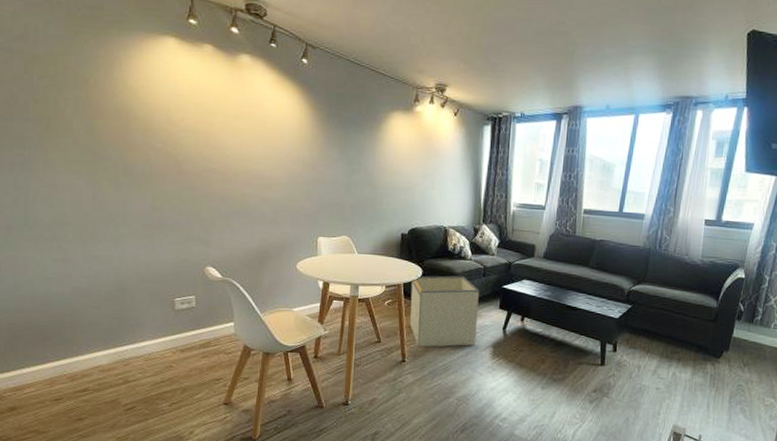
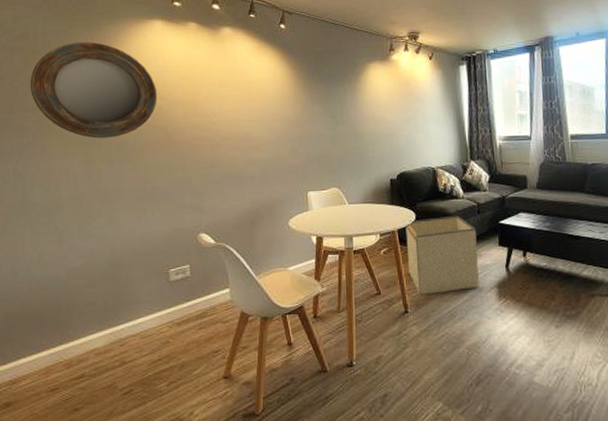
home mirror: none [31,51,168,160] -> present [30,42,157,139]

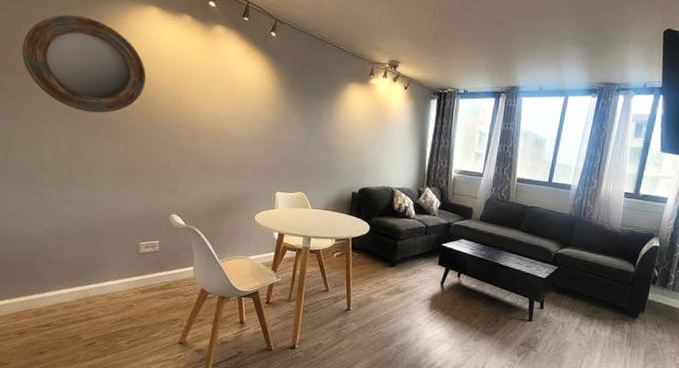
storage bin: present [405,216,479,294] -> none [356,231,421,298]

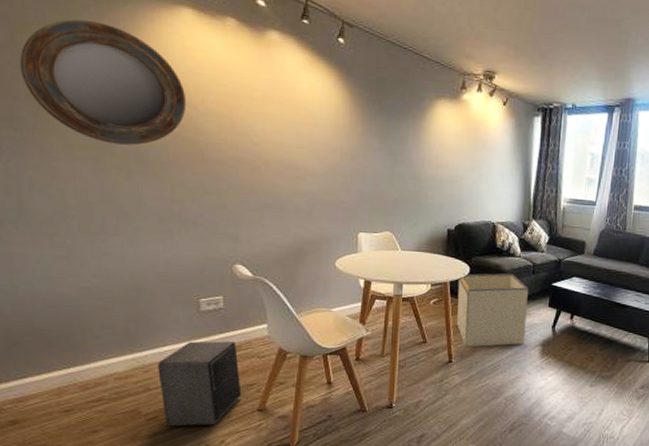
speaker: none [99,278,167,354] -> present [158,341,242,427]
storage bin: none [356,231,421,298] -> present [457,273,528,347]

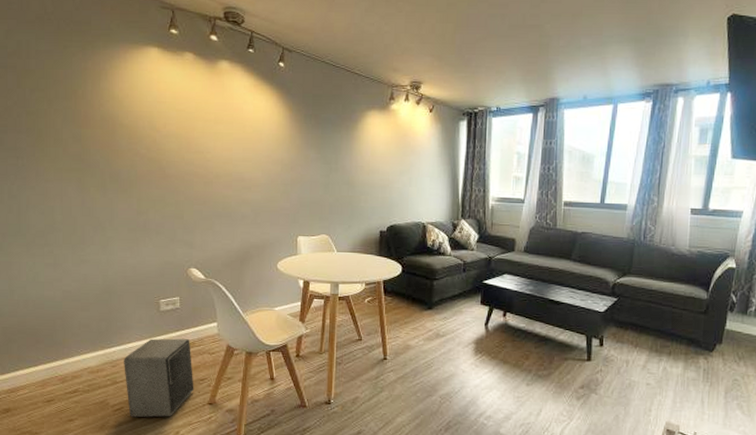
home mirror: present [20,19,187,145] -> none [24,65,152,166]
storage bin: present [457,273,528,347] -> none [390,272,460,344]

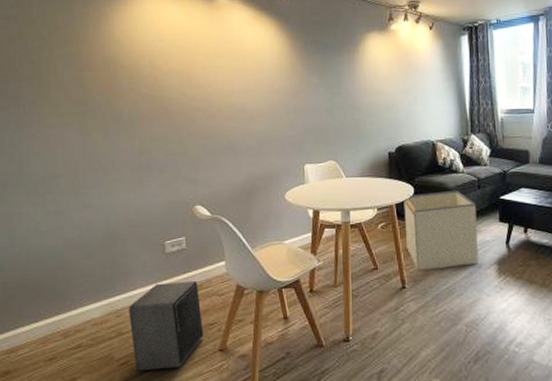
storage bin: none [390,272,460,344] -> present [403,191,479,270]

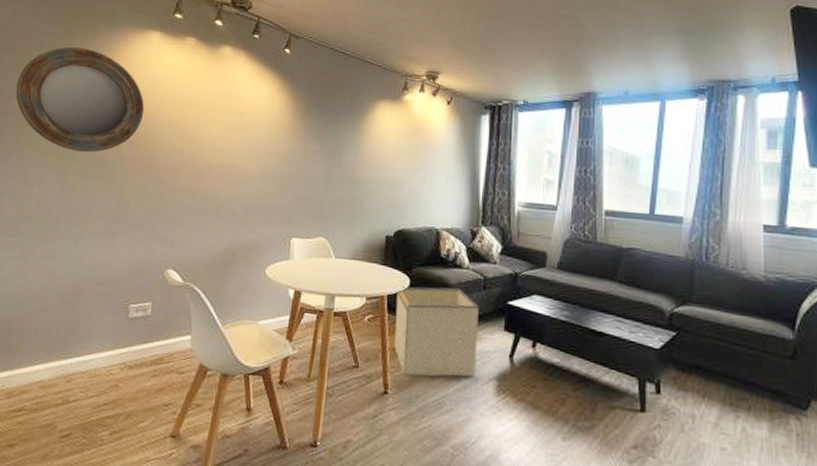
home mirror: none [25,10,153,109] -> present [15,47,145,153]
speaker: present [129,281,204,371] -> none [78,350,158,450]

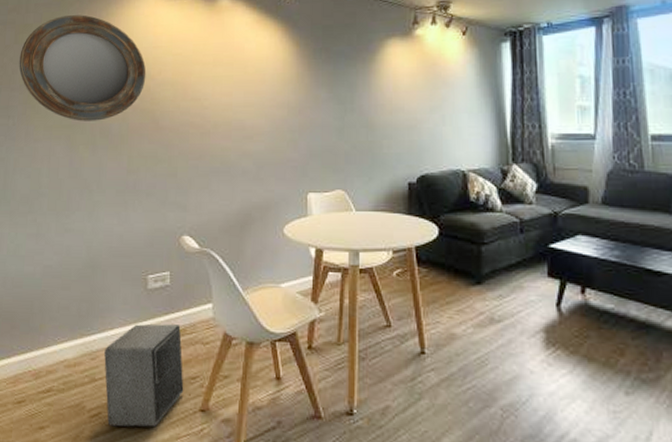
speaker: none [78,350,158,450] -> present [104,324,184,428]
storage bin: present [394,286,479,377] -> none [425,234,520,333]

